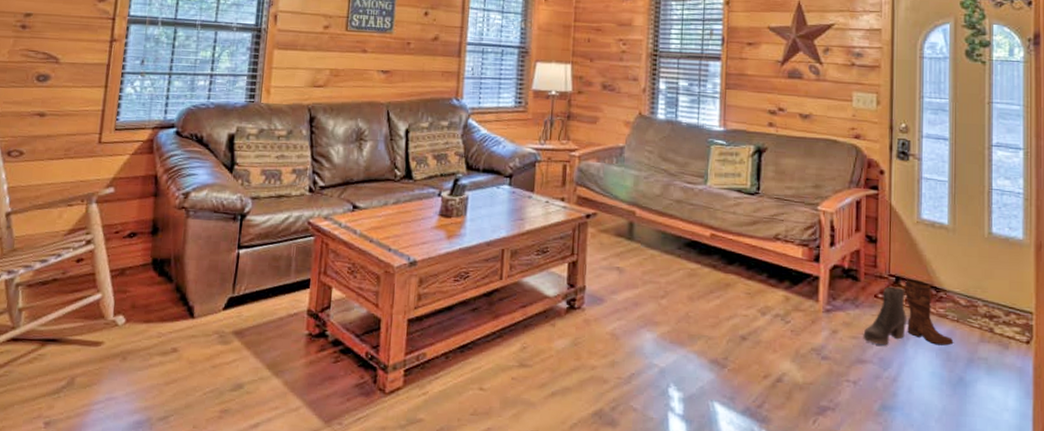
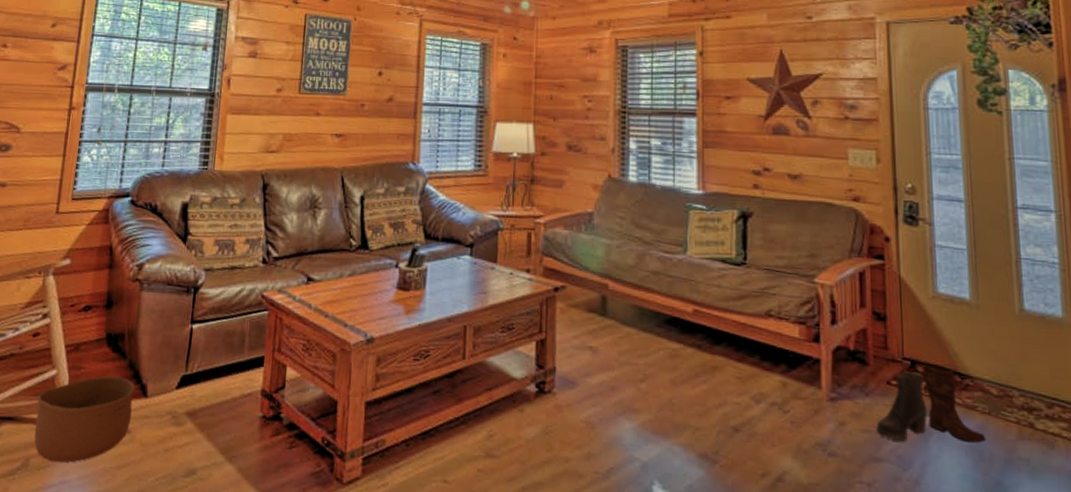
basket: none [79,298,182,381] -> present [34,375,135,463]

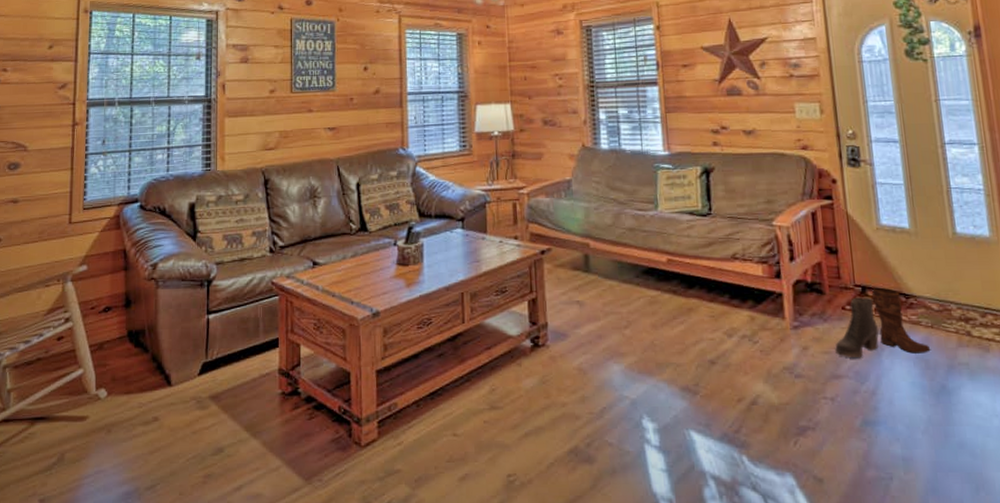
basket: present [34,375,135,463] -> none [66,369,159,455]

